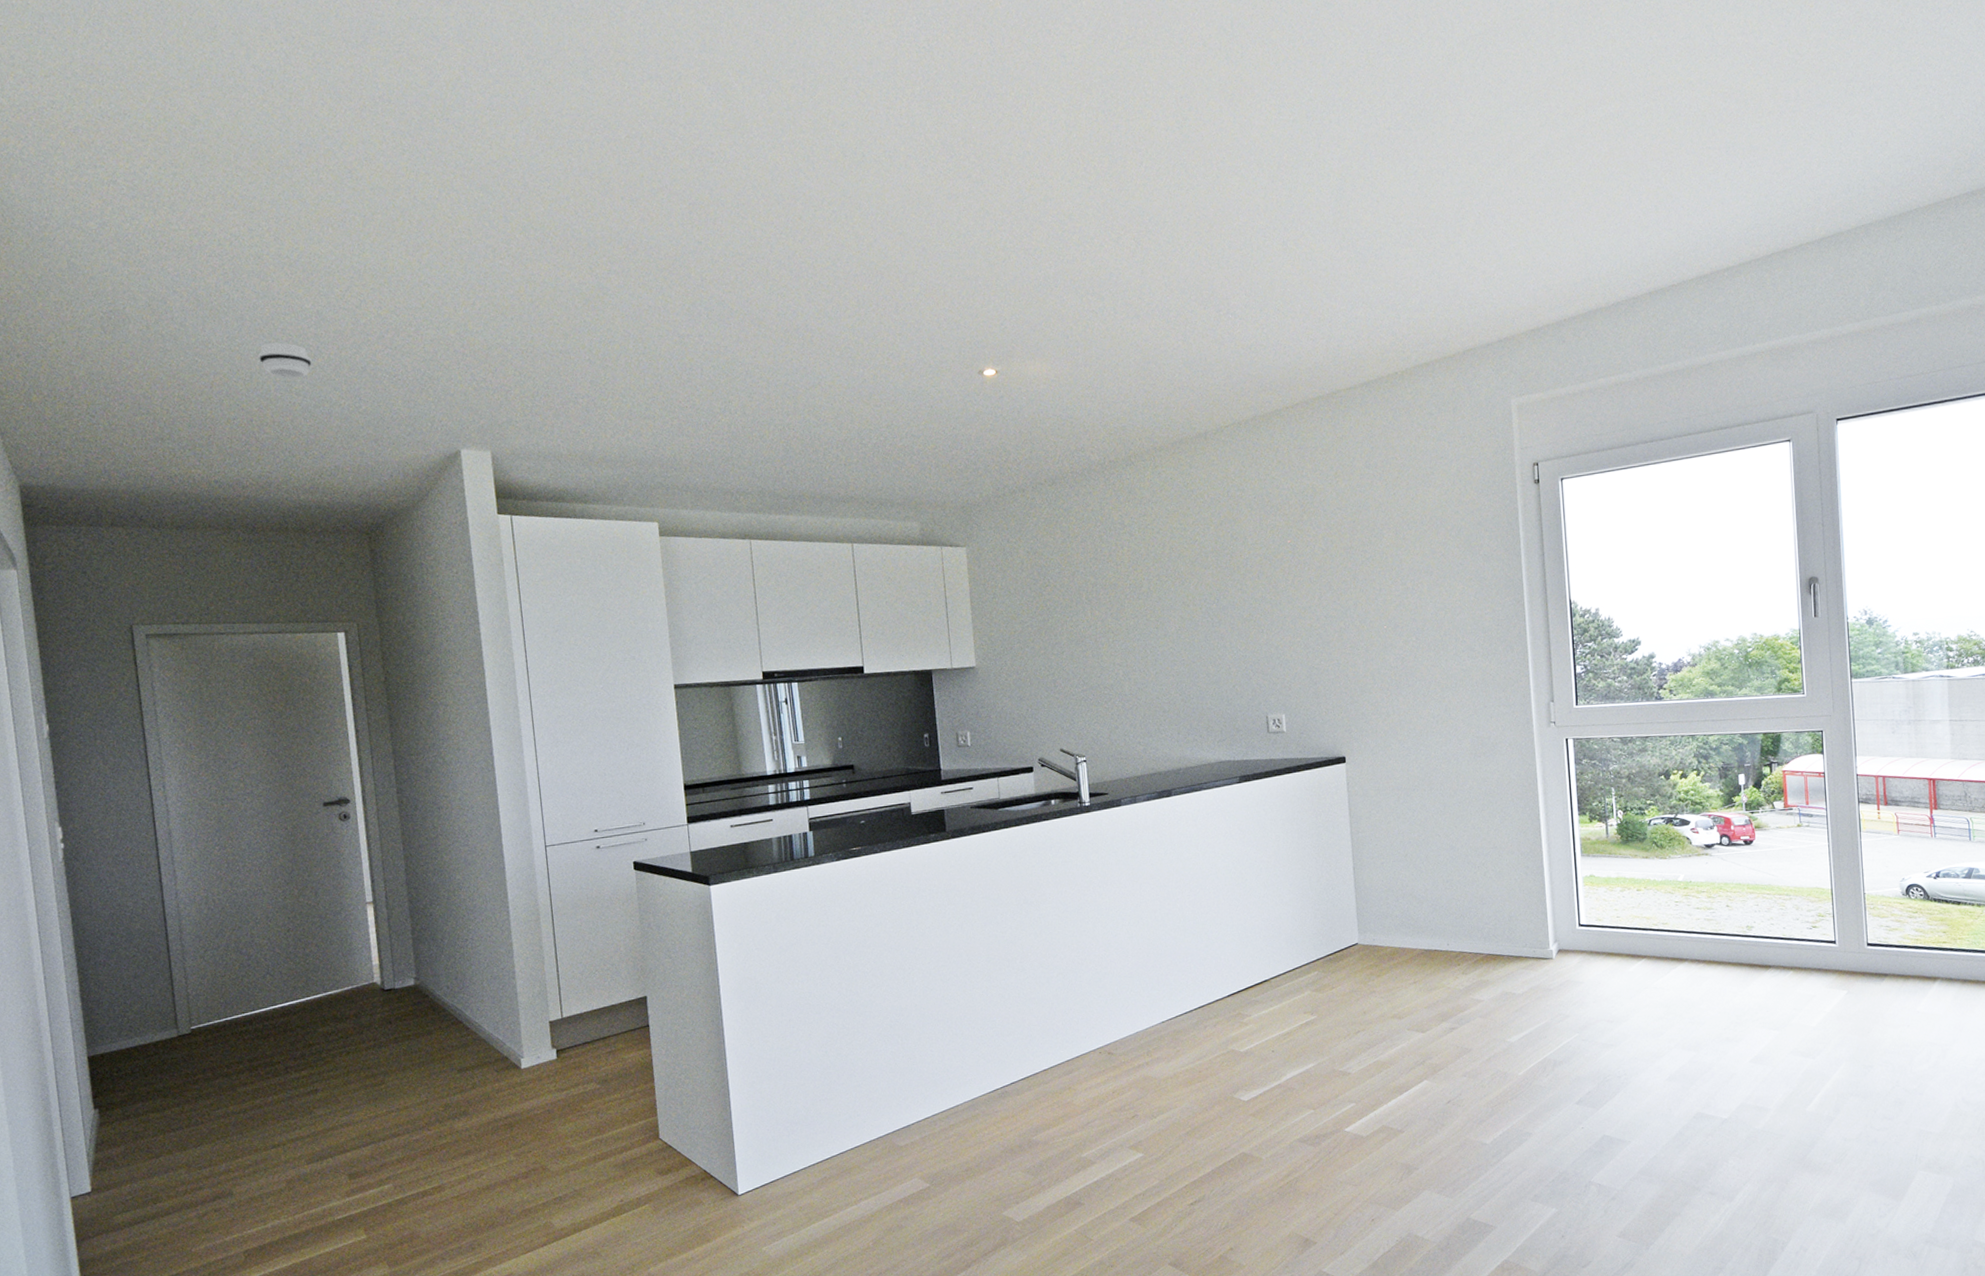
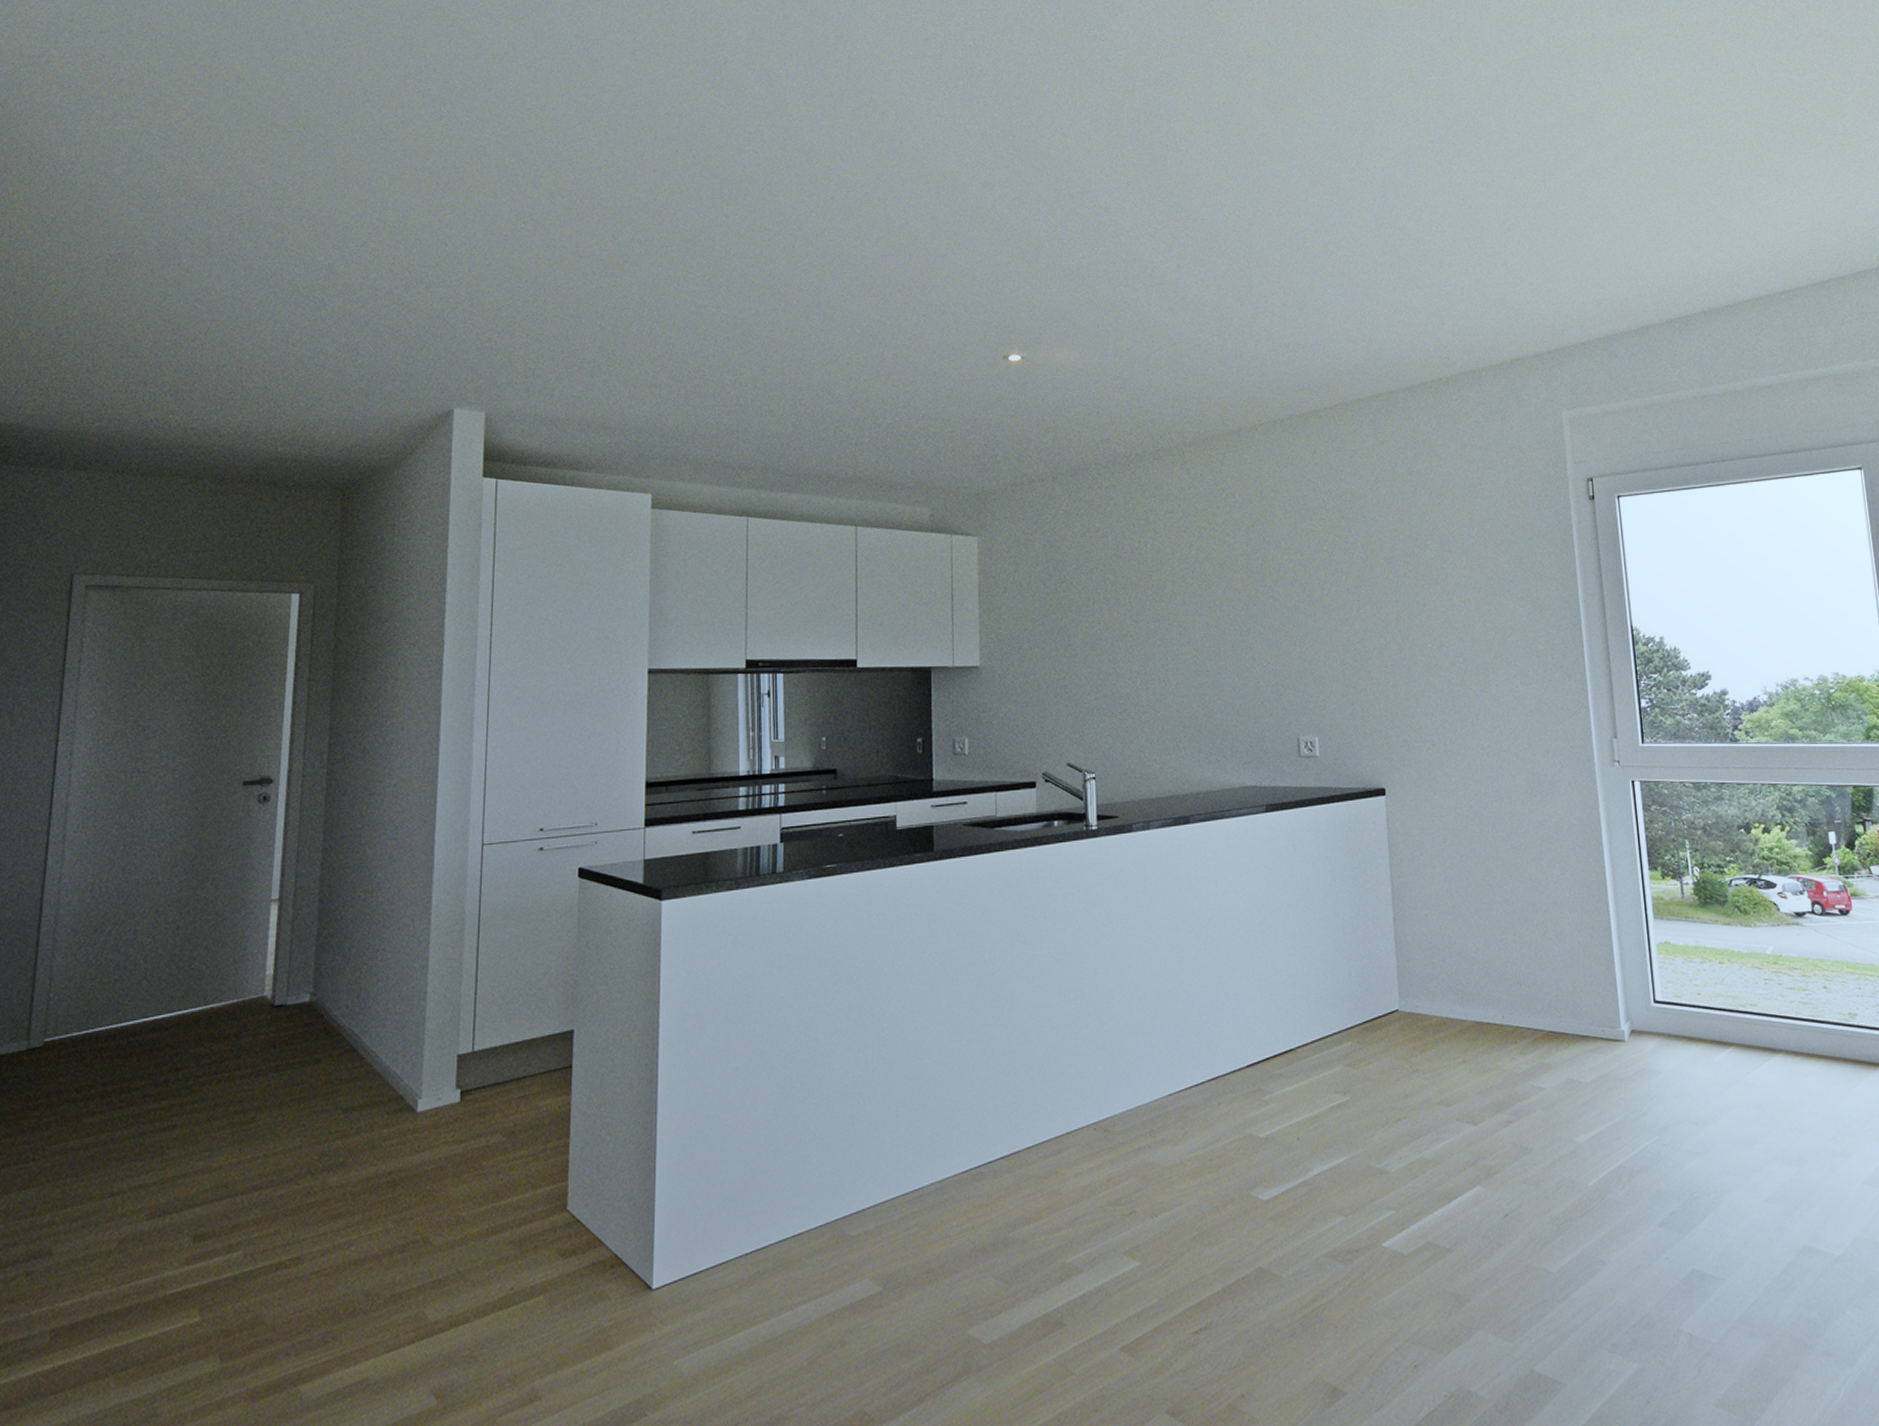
smoke detector: present [257,342,312,379] -> none [259,292,314,329]

